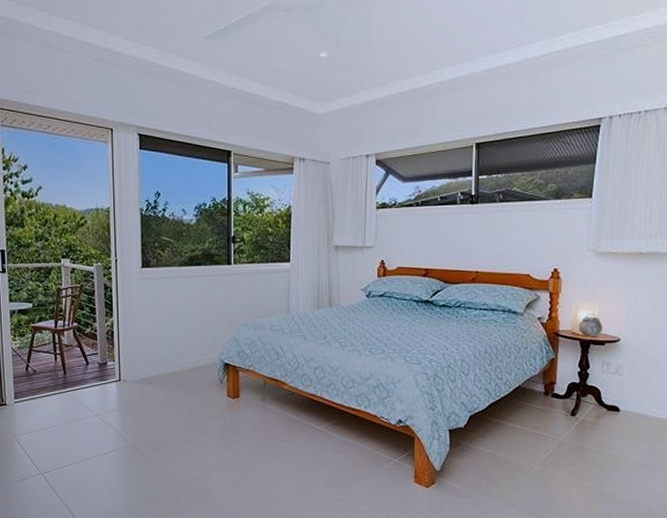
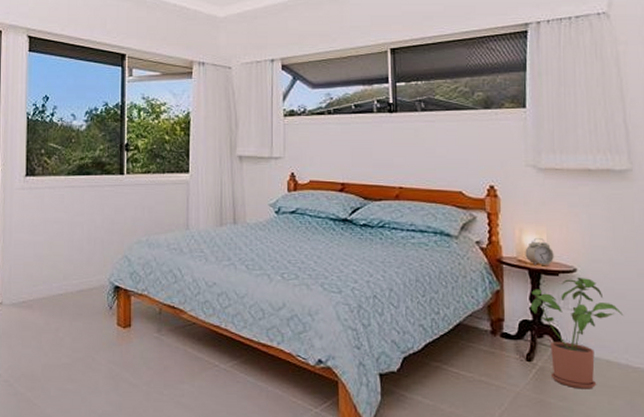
house plant: none [578,345,655,437] -> present [530,277,624,389]

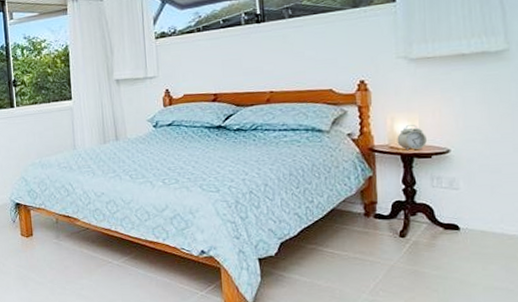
house plant: present [530,277,624,389] -> none [403,157,499,258]

